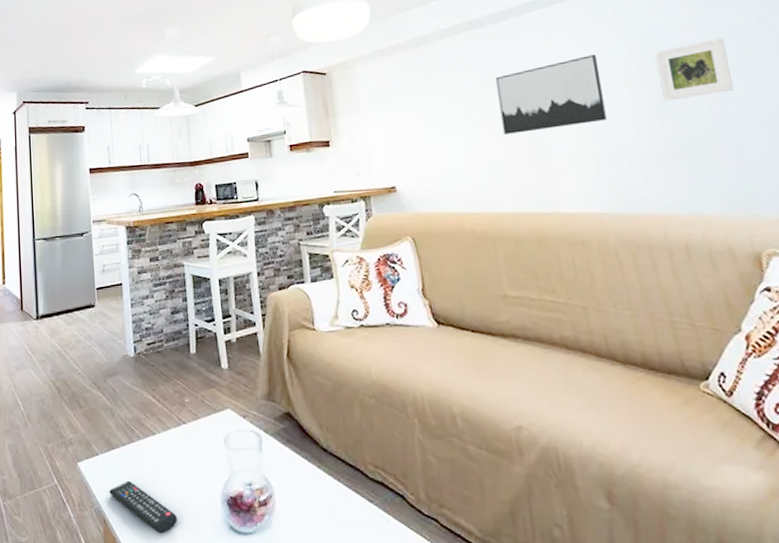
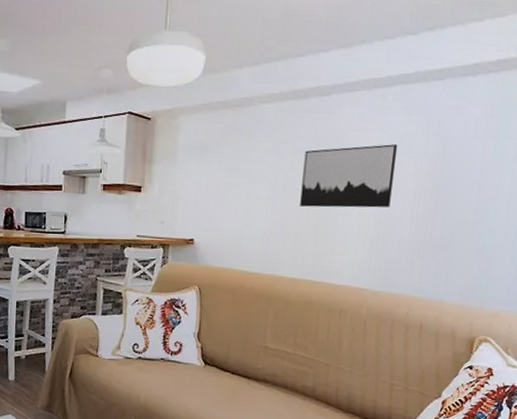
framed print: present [654,37,734,102] -> none [441,148,507,199]

